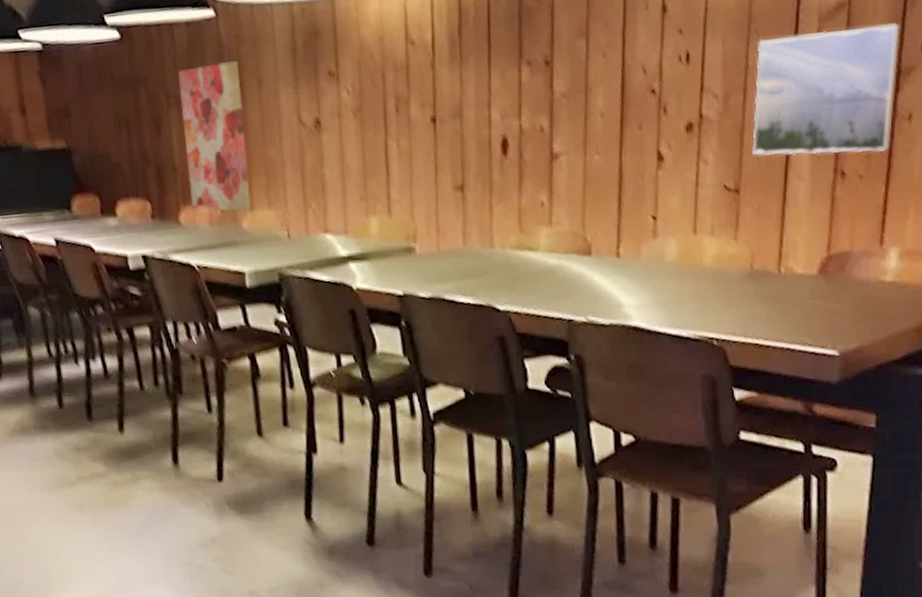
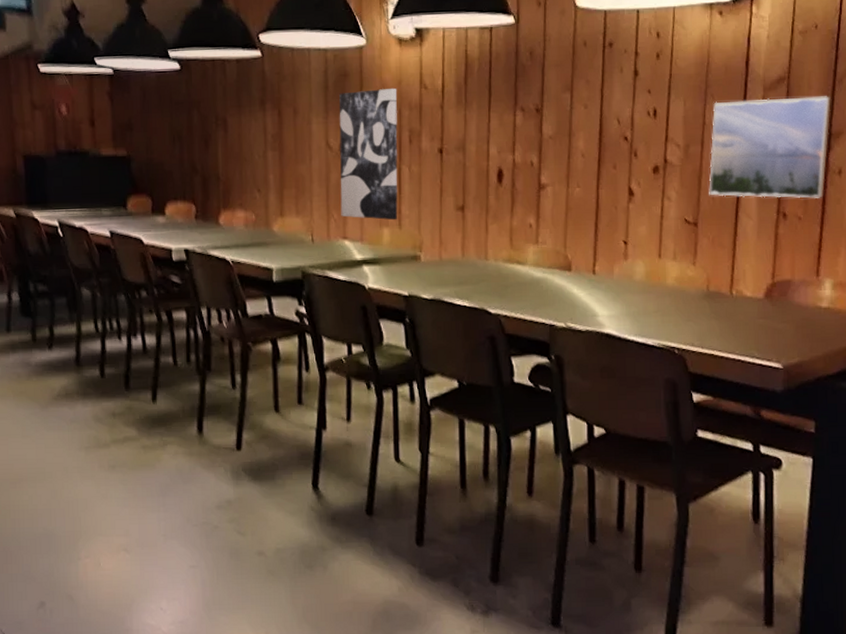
wall art: present [178,61,252,211] -> none [227,93,282,217]
wall art: none [310,45,387,207] -> present [339,87,398,221]

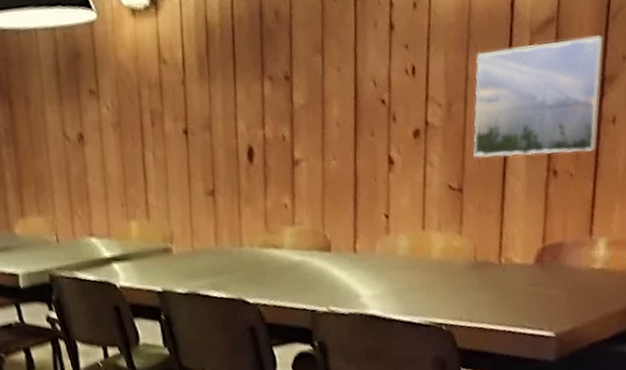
wall art: present [339,87,398,221] -> none [72,65,146,213]

